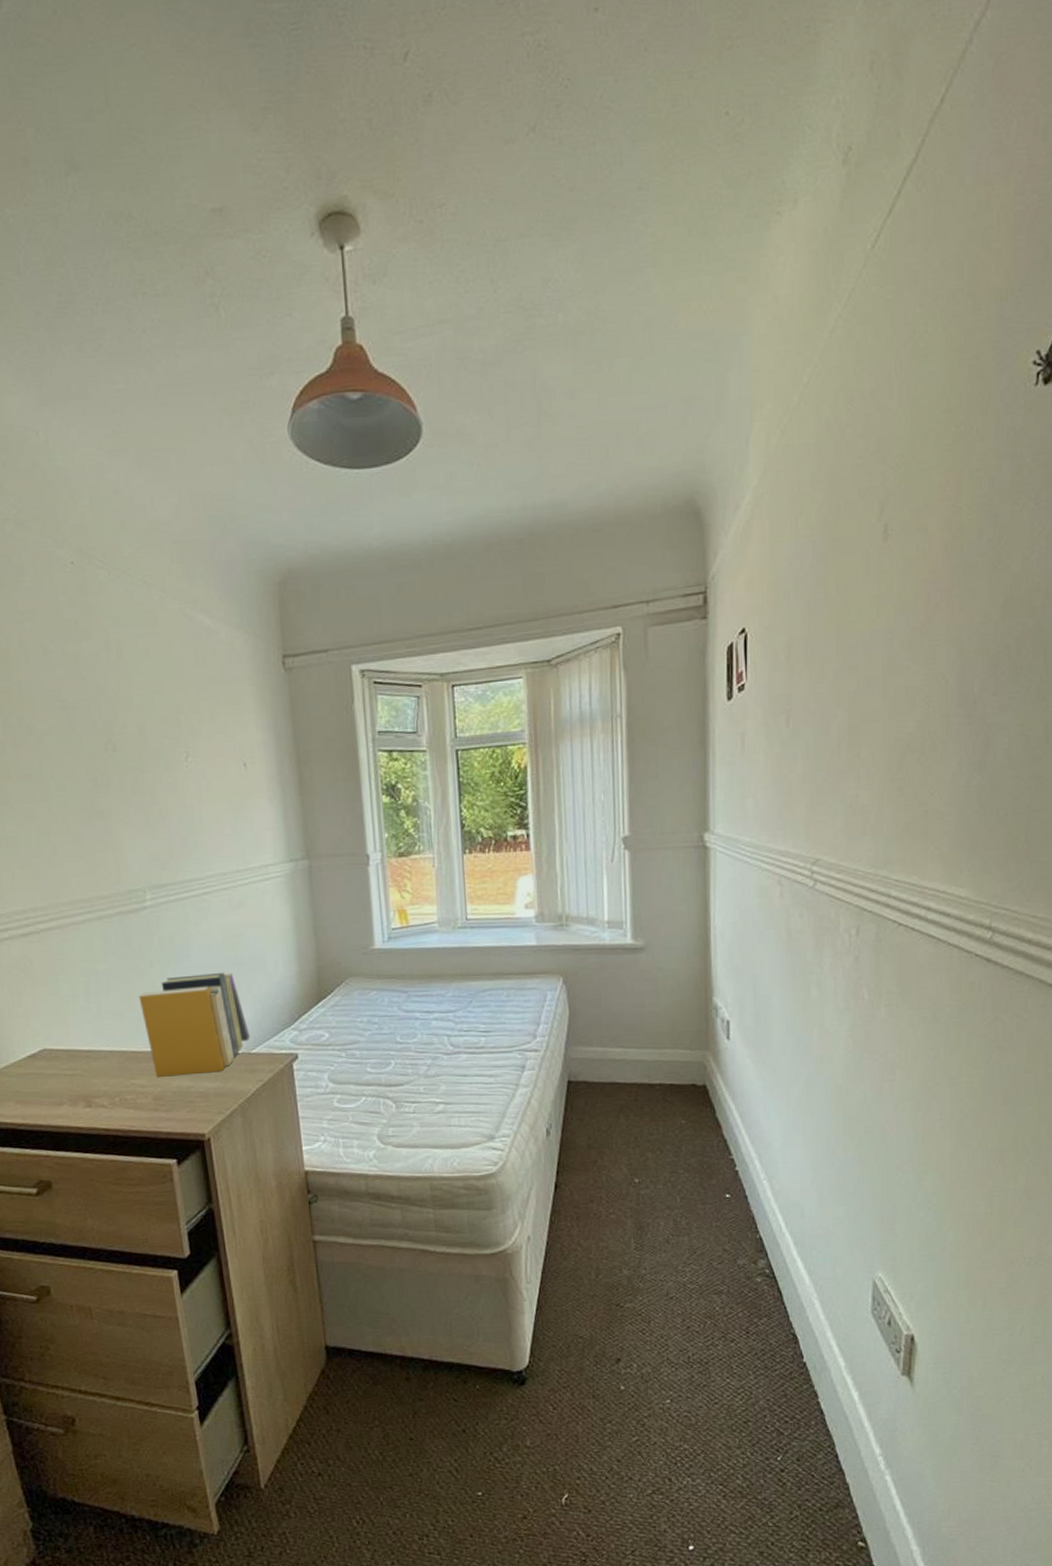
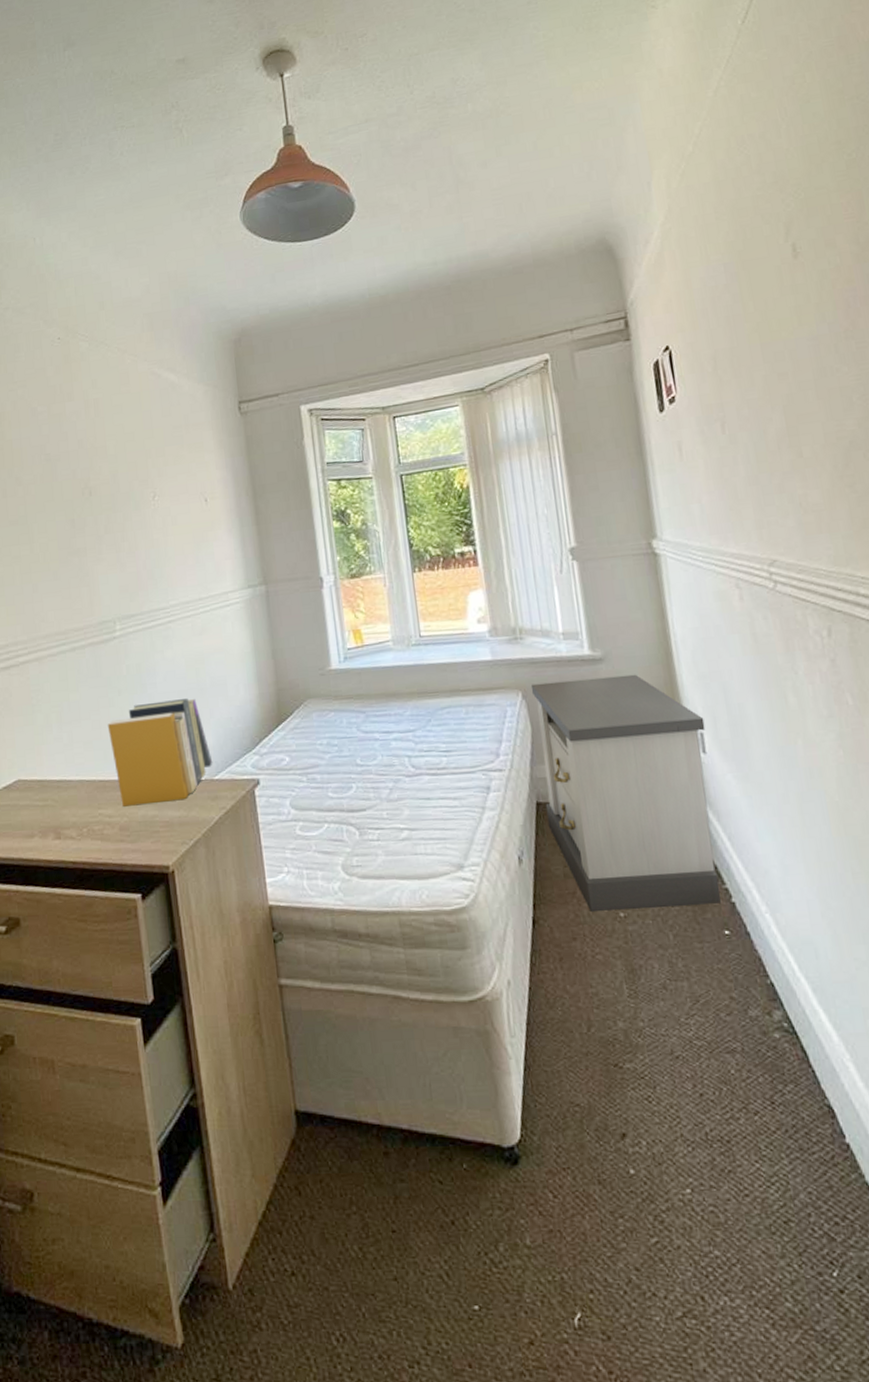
nightstand: none [572,964,732,1178] -> present [531,674,721,911]

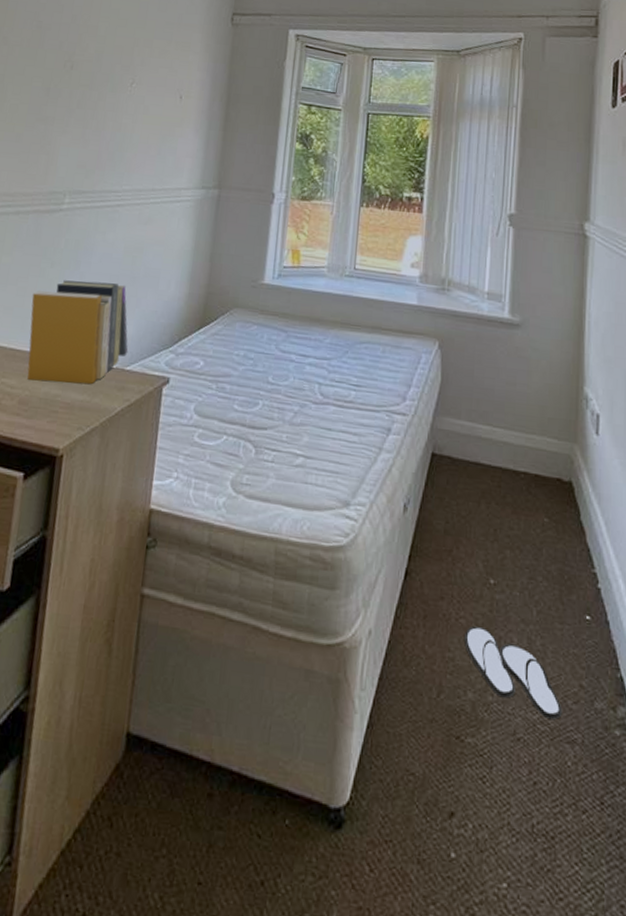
nightstand: present [531,674,721,911] -> none [438,336,602,587]
slippers: none [604,959,717,1033] -> present [464,625,563,719]

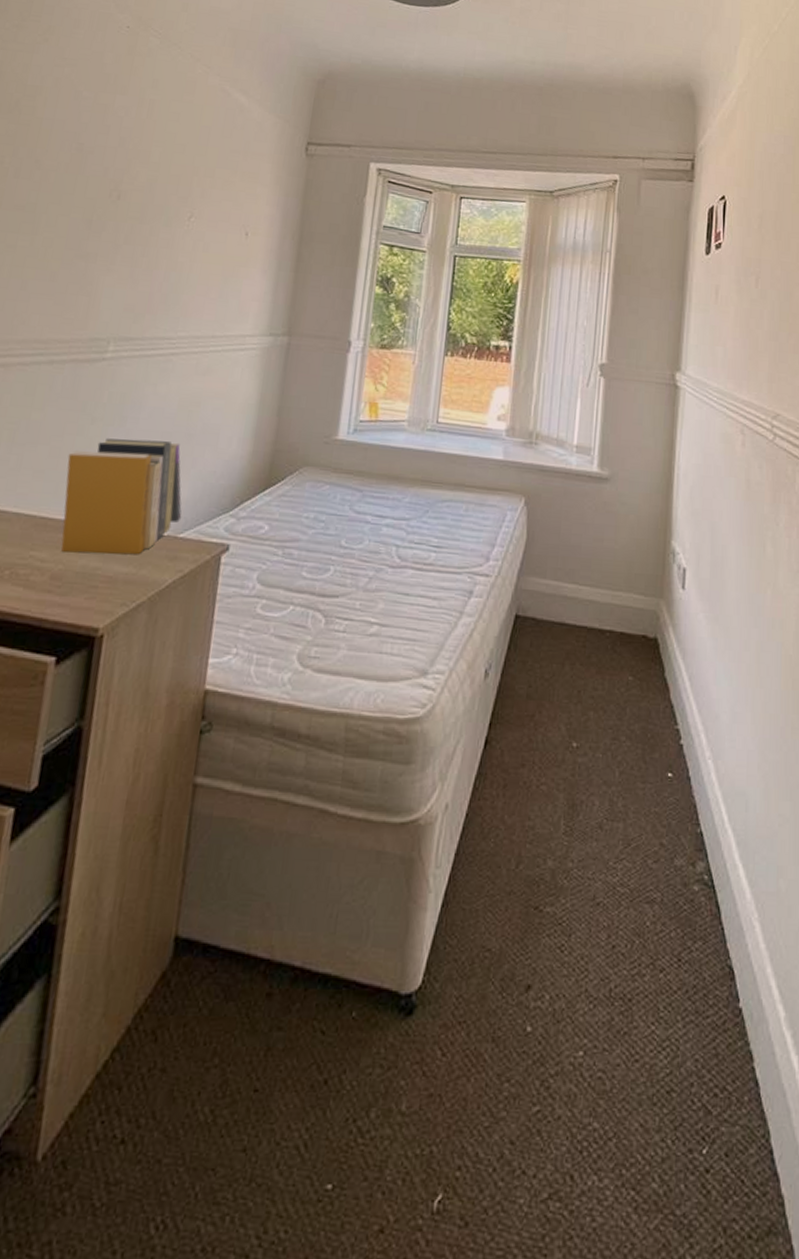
slippers: present [464,625,563,719] -> none [545,791,643,880]

